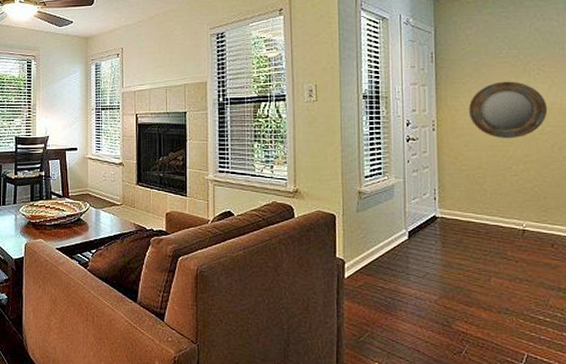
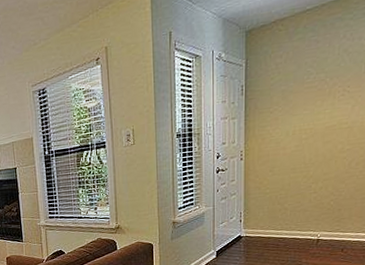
home mirror: present [468,81,548,139] -> none [274,105,349,161]

